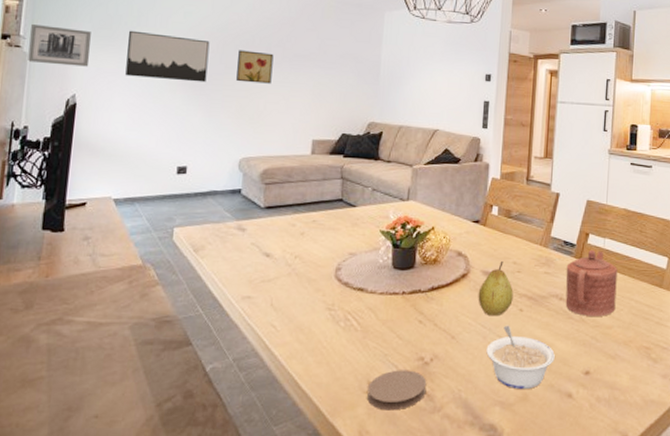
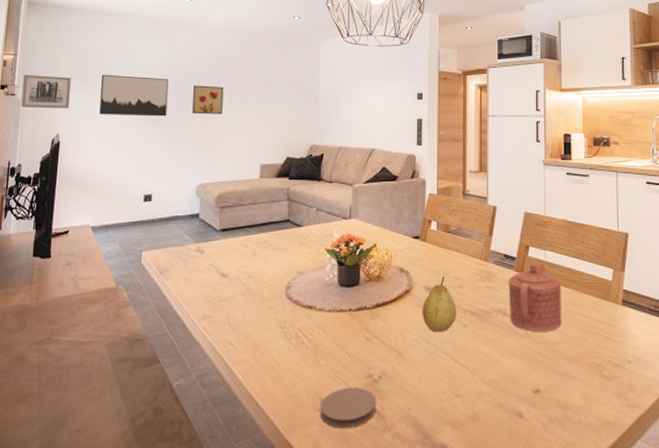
legume: present [486,325,555,390] -> none [433,341,502,409]

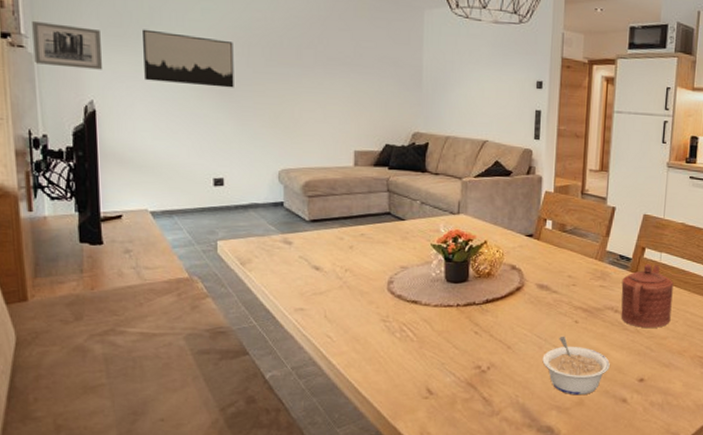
wall art: present [192,85,224,114] -> none [266,52,305,90]
coaster: present [320,387,377,429] -> none [427,377,485,414]
fruit: present [422,277,457,332] -> none [533,275,569,327]
legume: none [433,341,502,409] -> present [542,336,610,396]

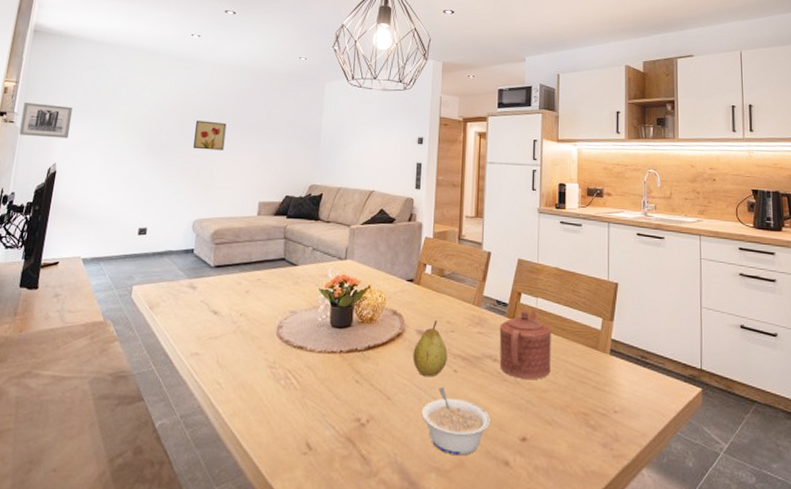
wall art: present [141,29,234,88] -> none [99,105,172,150]
wall art: none [266,52,305,90] -> present [193,120,227,151]
fruit: none [533,275,569,327] -> present [413,321,448,376]

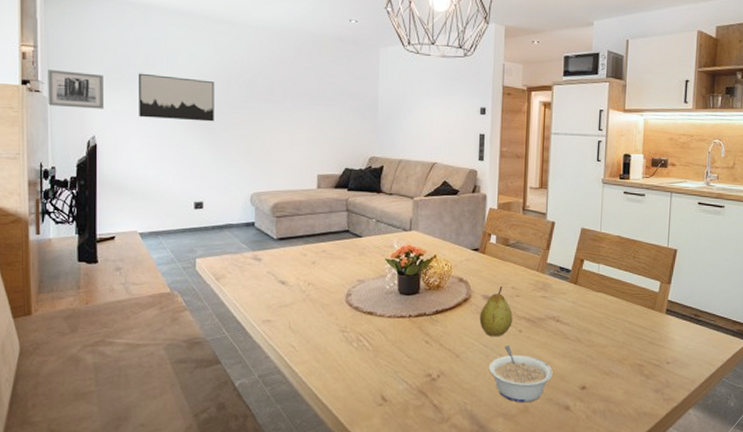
wall art: none [99,105,172,150] -> present [138,73,215,122]
wall art: present [193,120,227,151] -> none [242,89,276,122]
teapot: present [499,309,551,379] -> none [562,274,612,337]

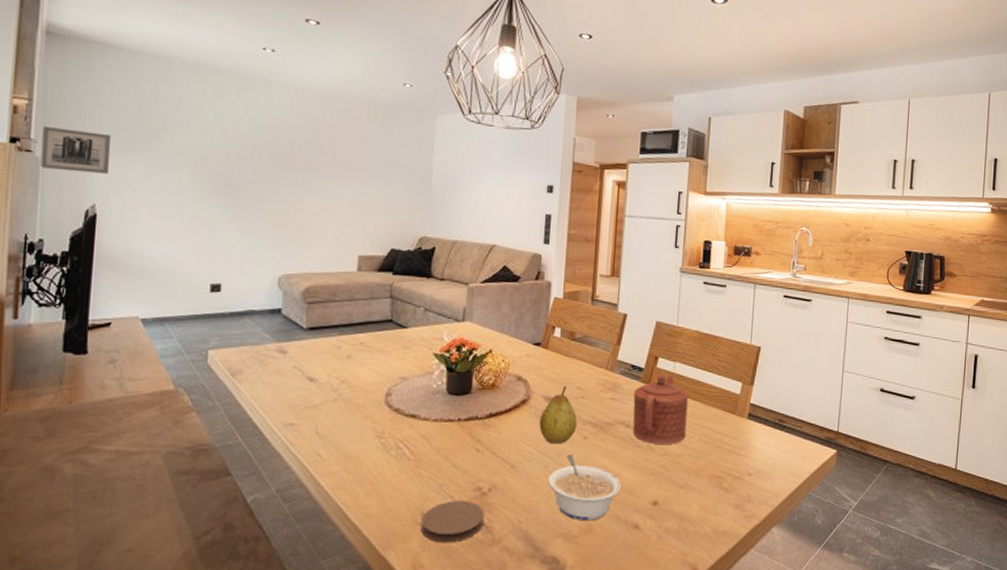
wall art: present [138,73,215,122] -> none [150,134,243,192]
coaster: none [381,385,435,421] -> present [421,501,485,543]
teapot: none [562,274,612,337] -> present [632,373,688,444]

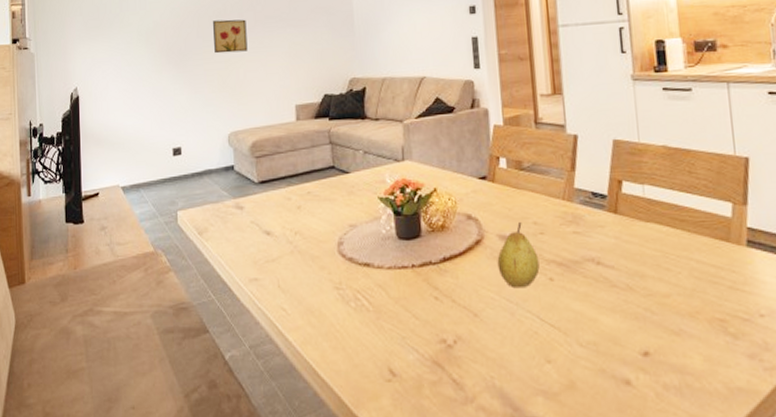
wall art: present [41,127,111,174] -> none [34,23,84,62]
wall art: none [274,157,315,194] -> present [213,19,248,54]
coaster: present [421,501,485,543] -> none [389,354,454,402]
legume: present [548,453,621,521] -> none [516,298,602,376]
teapot: present [632,373,688,444] -> none [599,199,671,283]

